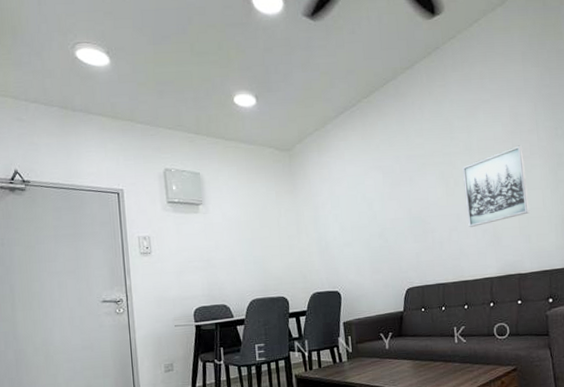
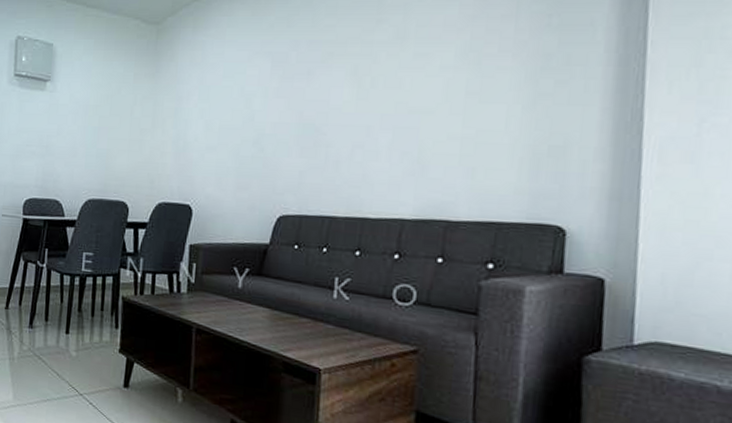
wall art: present [462,145,530,228] -> none [381,37,488,147]

